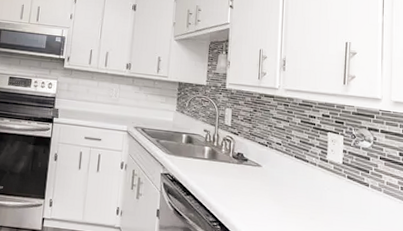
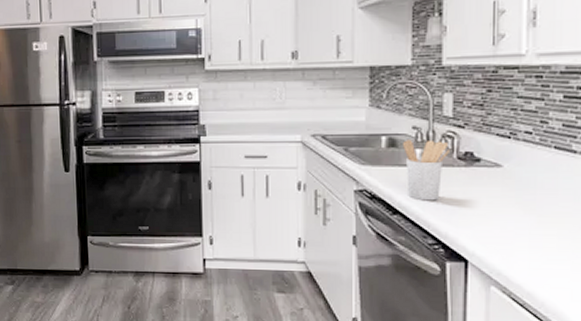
utensil holder: none [197,139,227,188] -> present [403,140,449,201]

